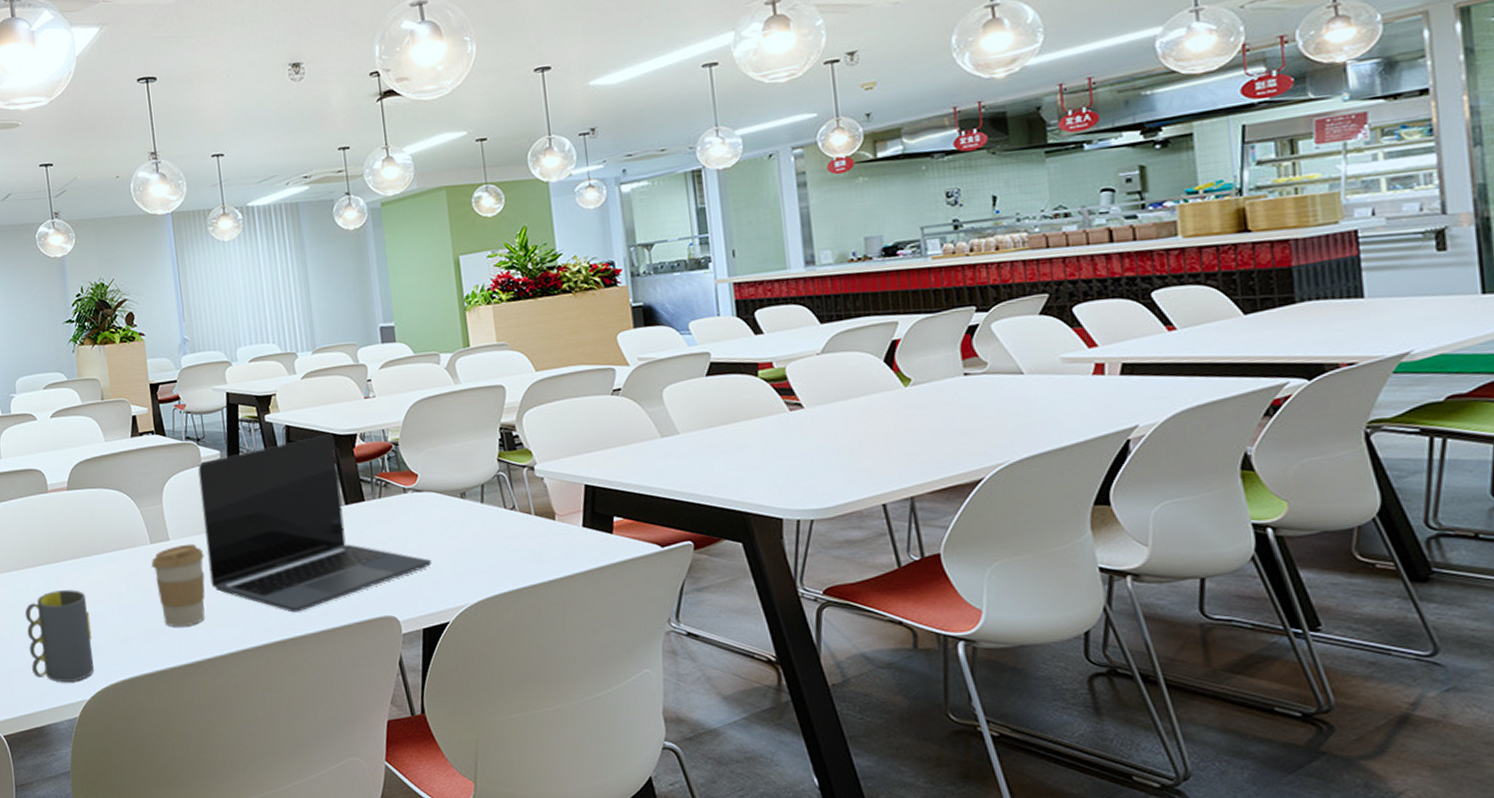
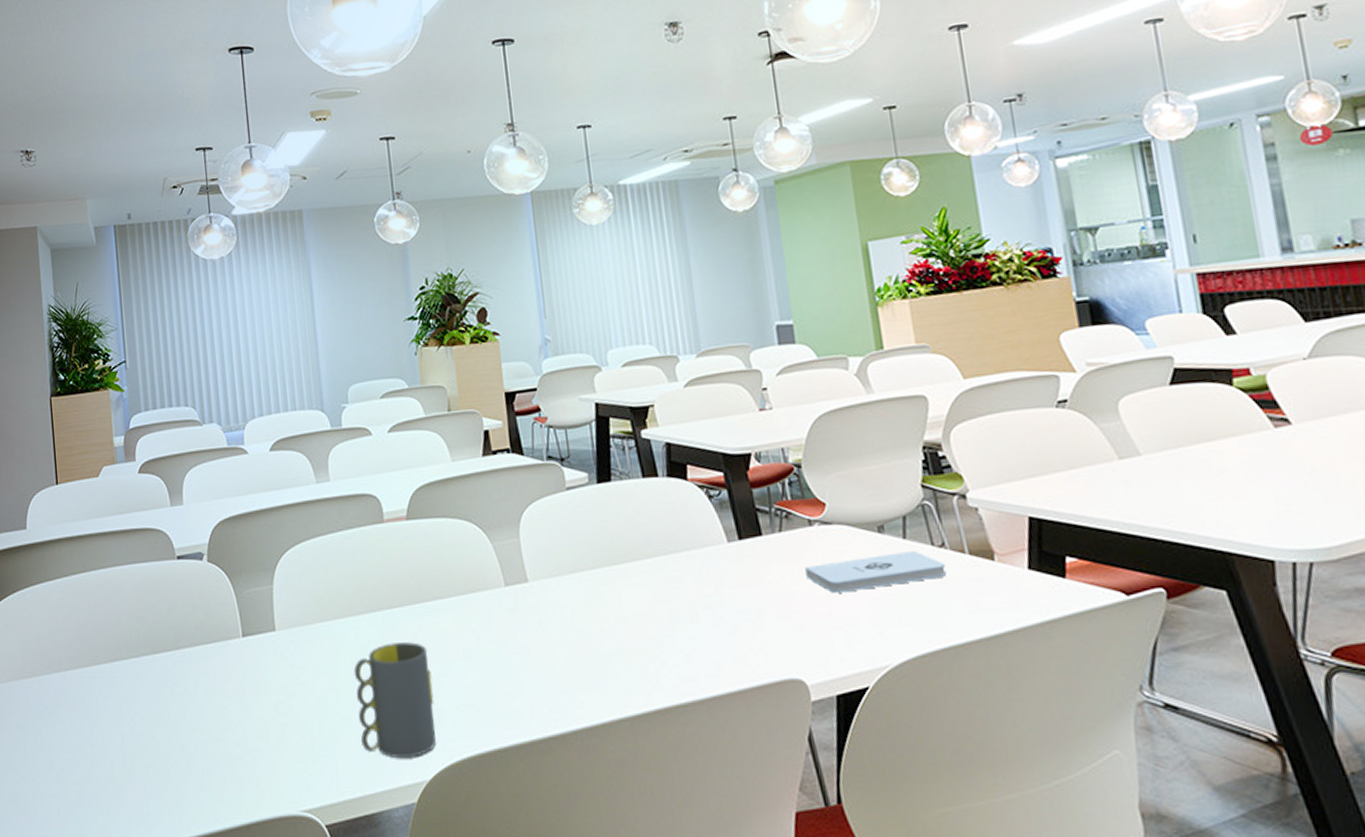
coffee cup: present [151,543,205,627] -> none [506,586,571,690]
laptop: present [198,434,432,613] -> none [562,453,845,673]
notepad: none [400,512,515,547] -> present [805,550,946,593]

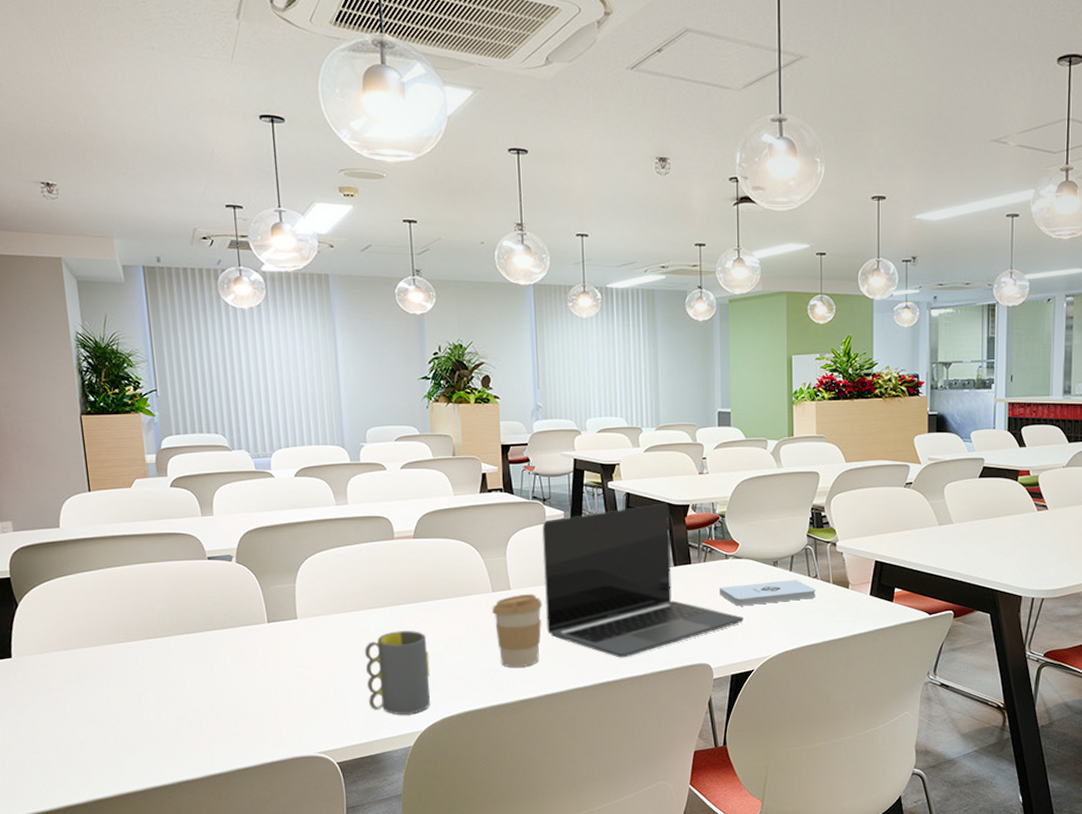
coffee cup: none [506,586,571,690] -> present [492,593,543,668]
laptop: none [562,453,845,673] -> present [542,503,743,658]

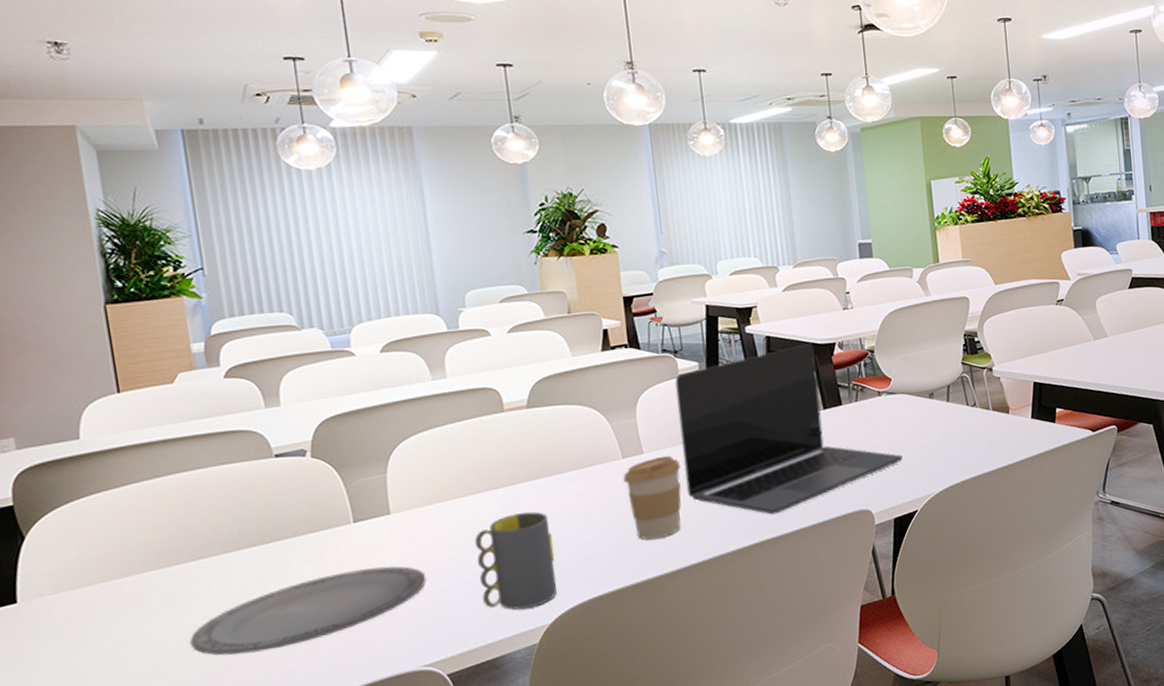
plate: none [138,663,324,723] -> present [190,566,427,656]
notepad: present [719,579,815,606] -> none [874,409,976,445]

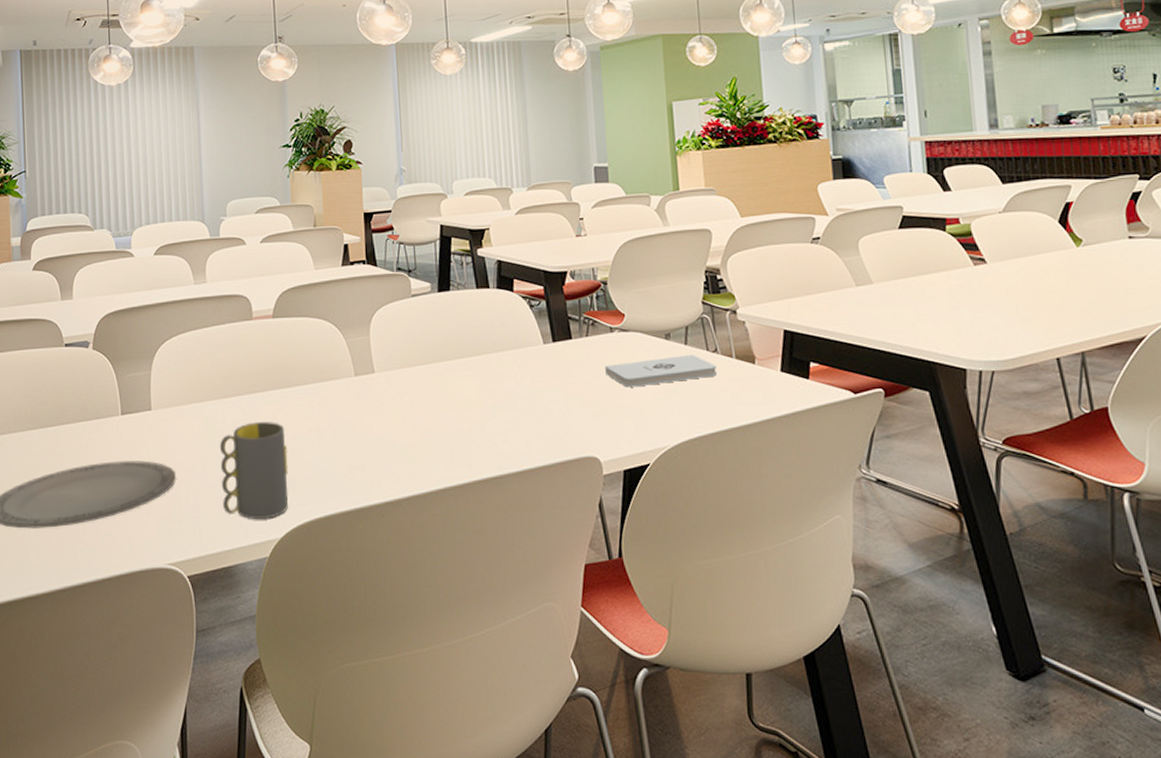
coffee cup: present [623,455,682,540] -> none [355,377,409,463]
laptop: present [675,343,903,515] -> none [408,270,635,451]
notepad: none [874,409,976,445] -> present [605,354,717,387]

